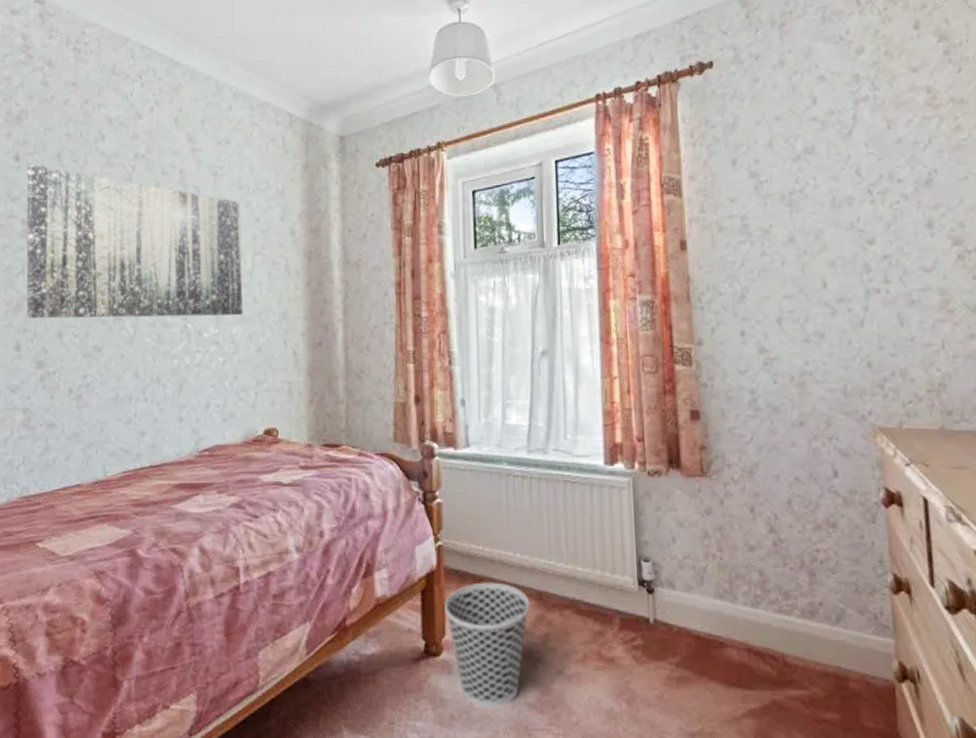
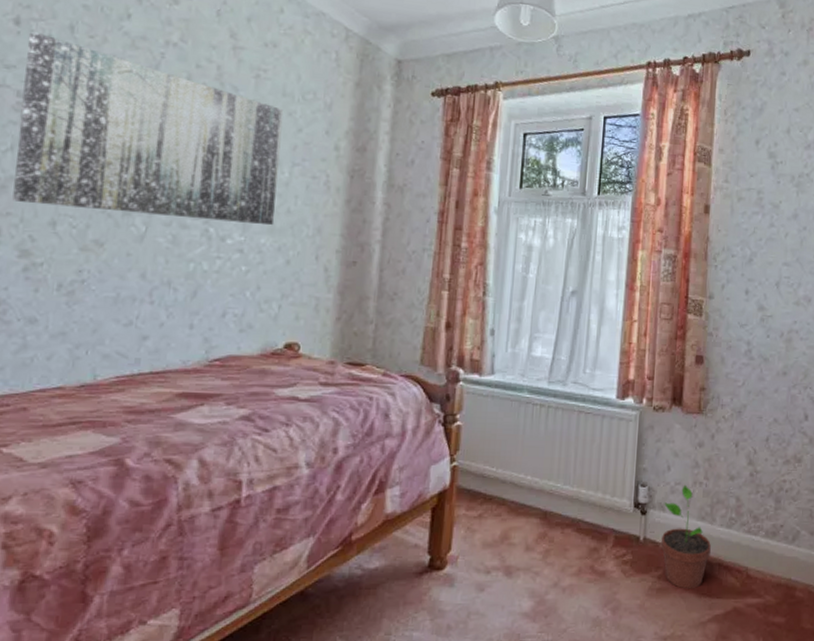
wastebasket: present [445,582,530,709] -> none [453,501,535,619]
potted plant: none [673,558,736,679] -> present [661,484,711,589]

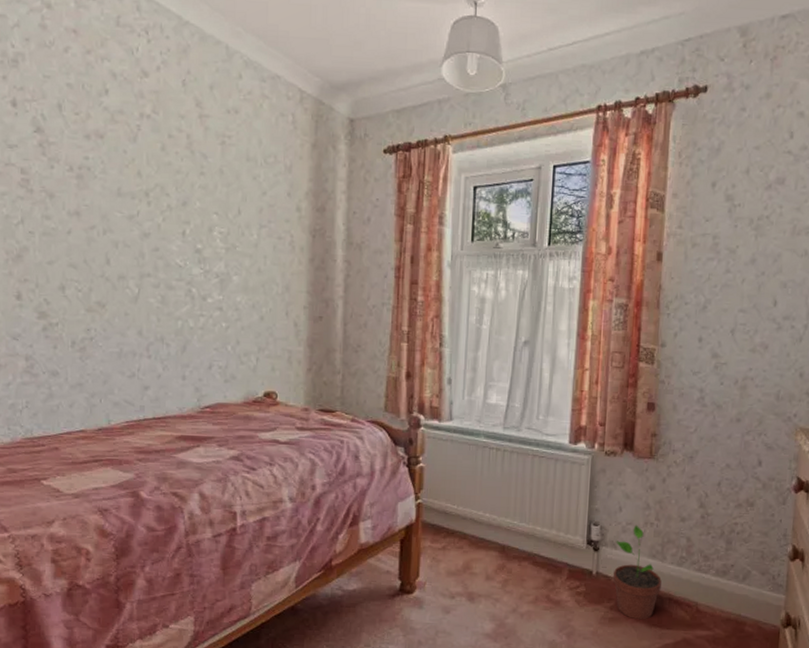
wall art: present [12,31,284,226] -> none [24,112,249,285]

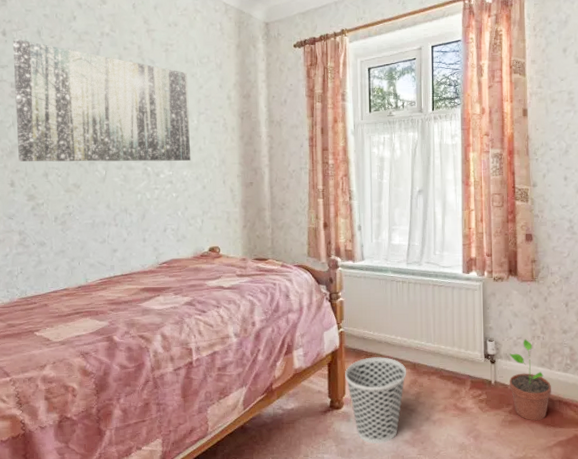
wall art: none [24,112,249,285] -> present [12,38,191,162]
wastebasket: none [420,535,494,637] -> present [345,357,407,445]

